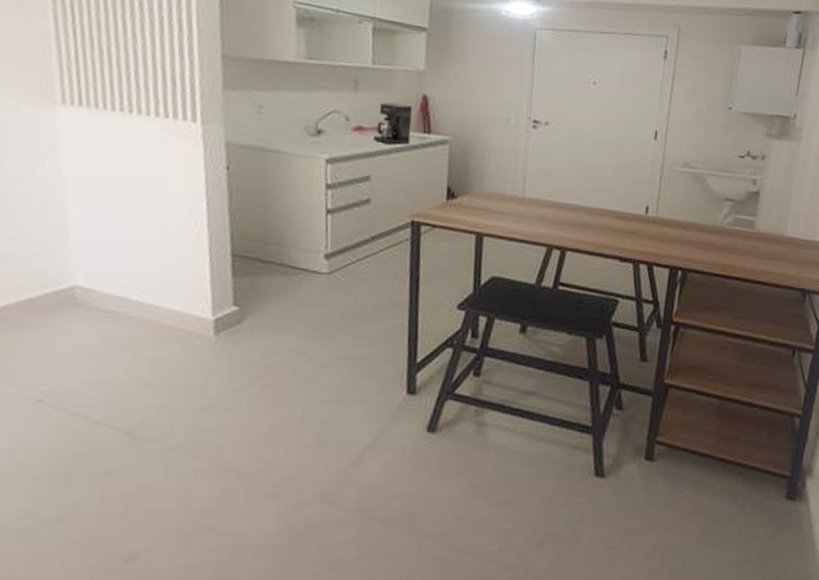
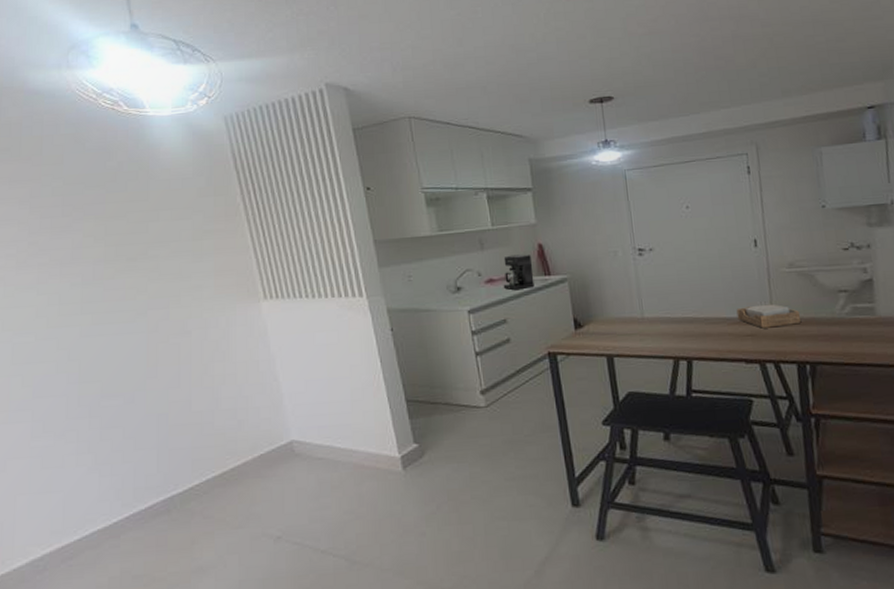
napkin holder: none [621,201,683,228] -> present [736,304,801,329]

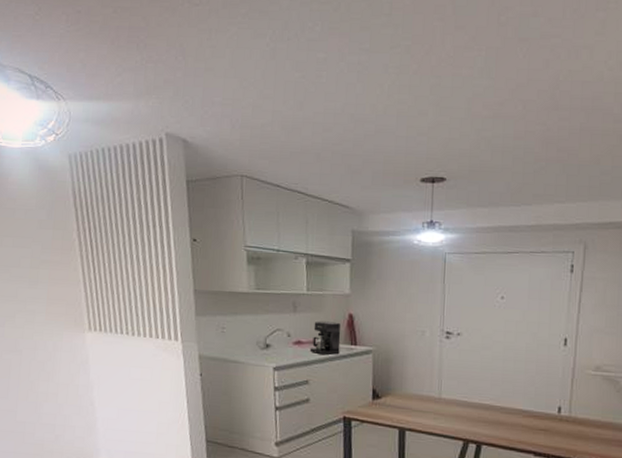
napkin holder: present [736,304,801,329] -> none [534,402,597,427]

